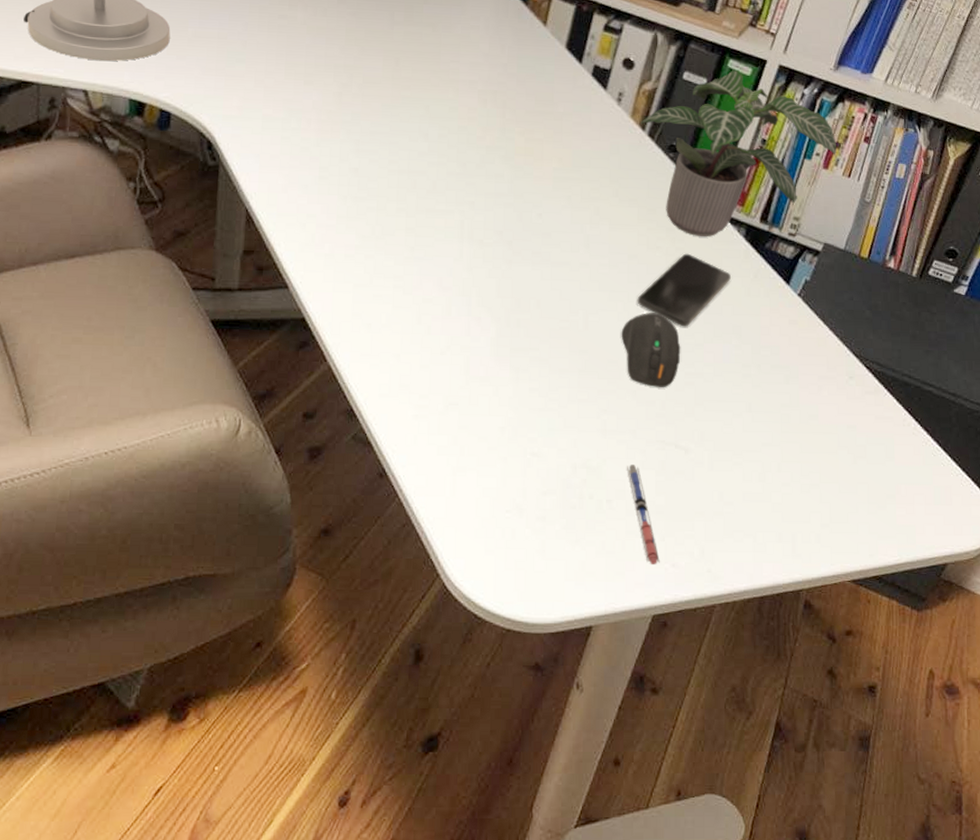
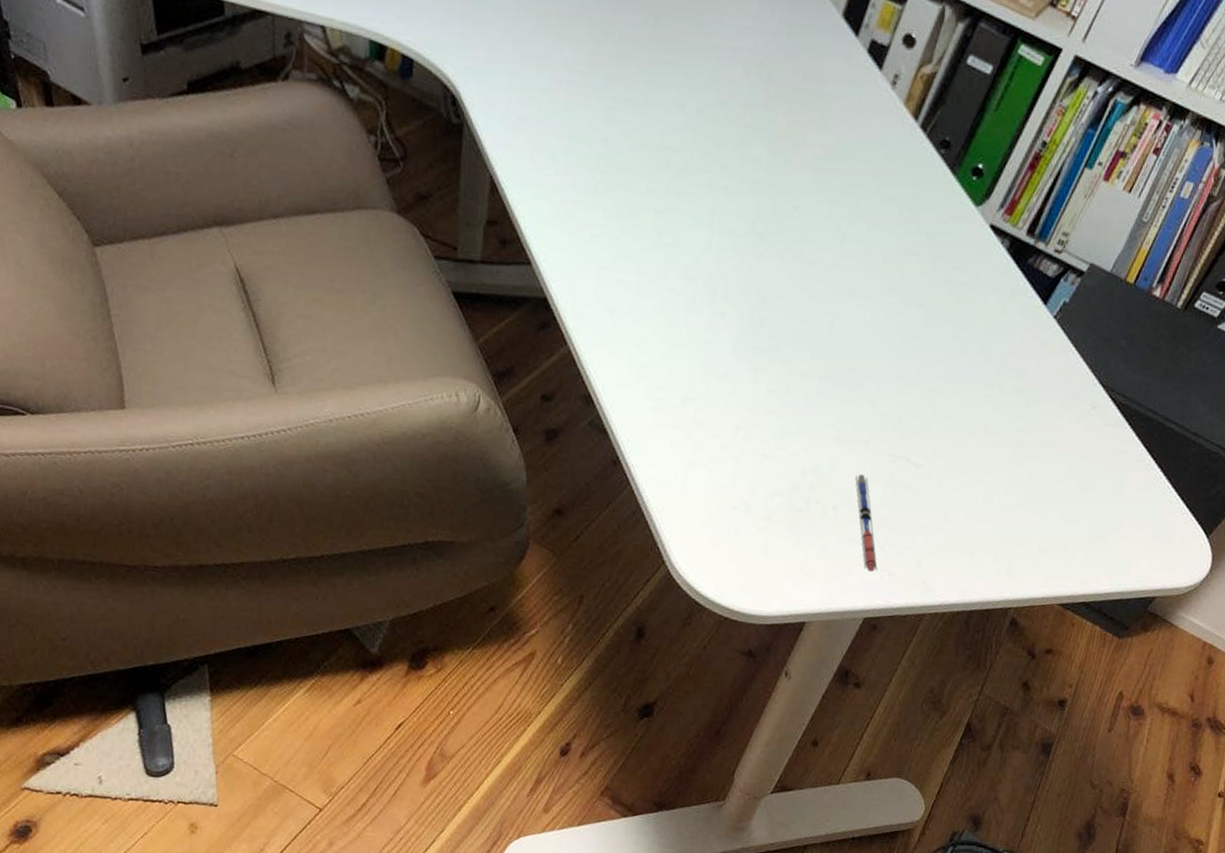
computer mouse: present [621,313,681,387] -> none [866,322,925,401]
smartphone: present [637,253,731,327] -> none [886,262,987,341]
potted plant: present [640,69,836,237] -> none [914,57,1123,246]

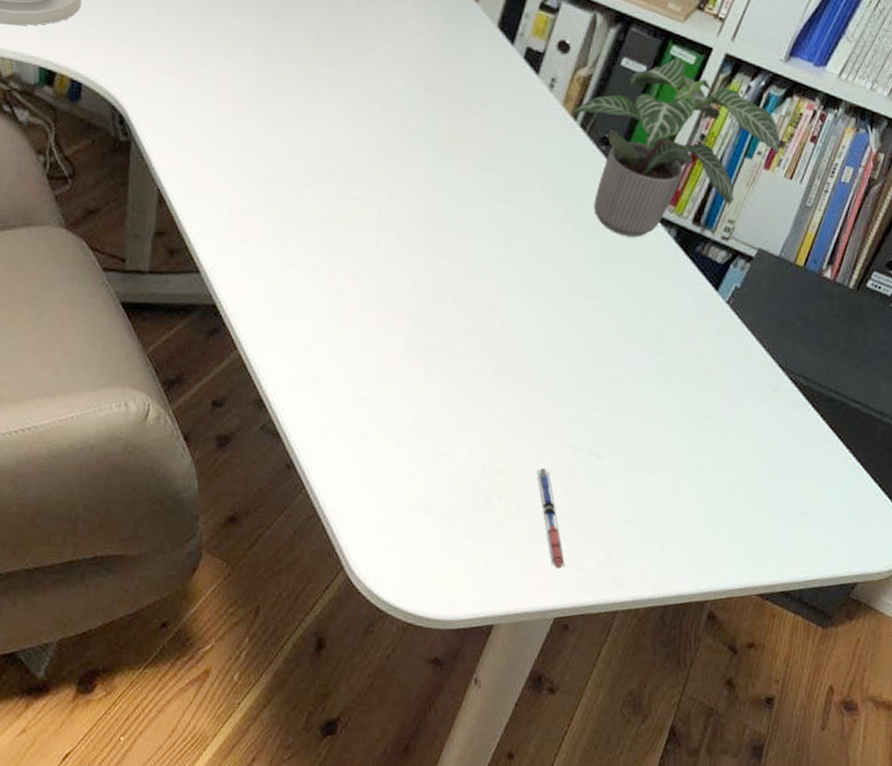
potted plant: none [914,57,1123,246] -> present [573,57,781,237]

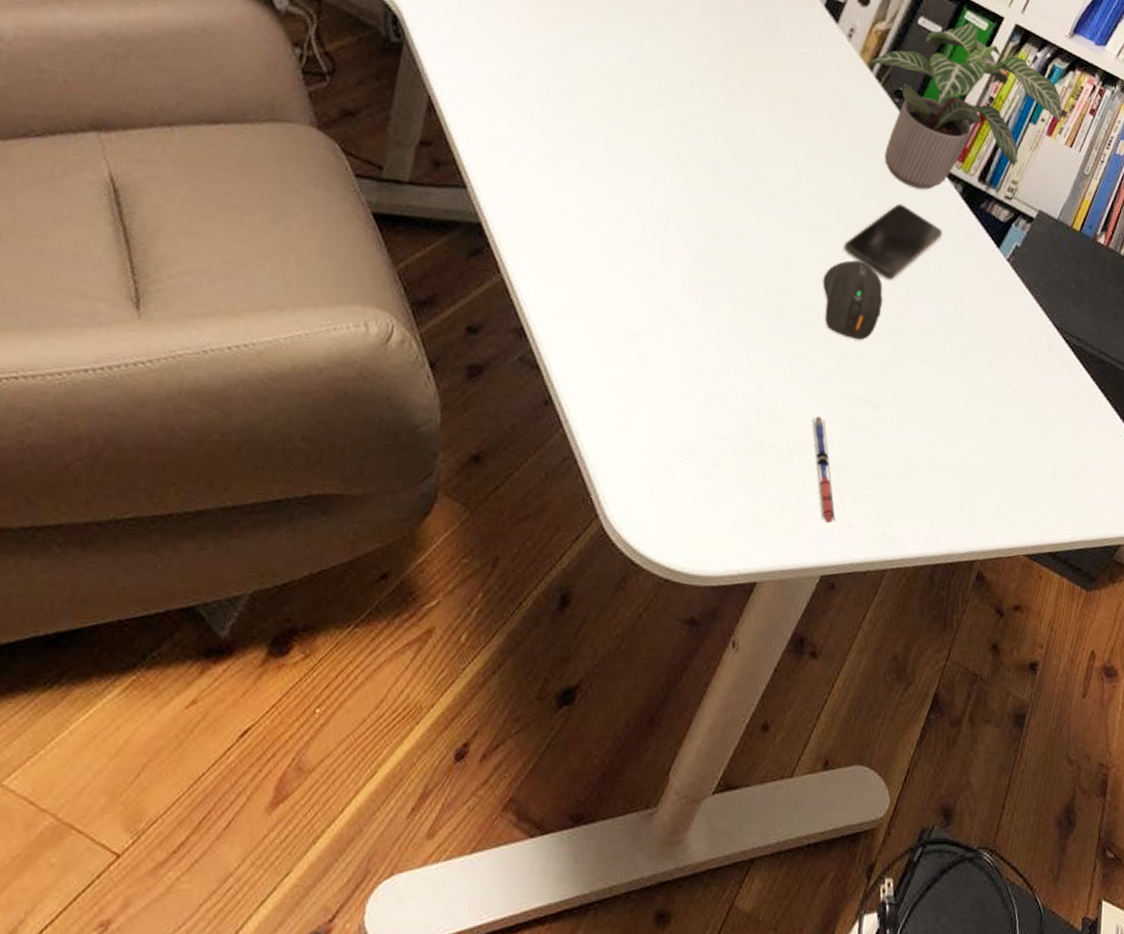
computer mouse: none [539,314,600,392] -> present [823,260,883,340]
smartphone: none [557,253,657,331] -> present [843,203,942,280]

